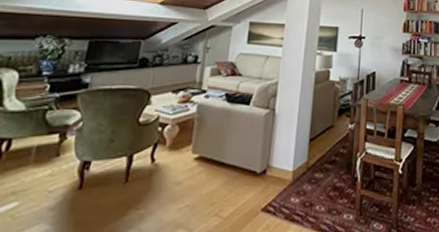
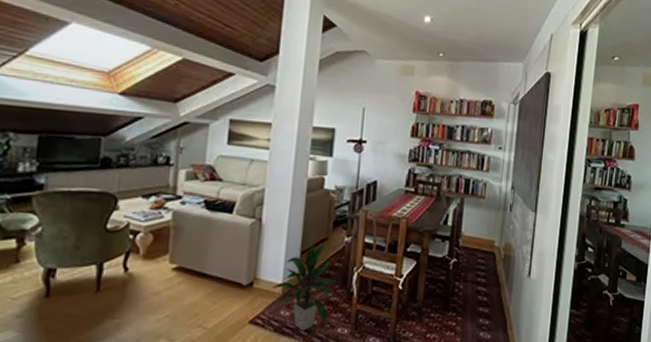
indoor plant: none [282,129,342,218] -> present [271,242,336,331]

